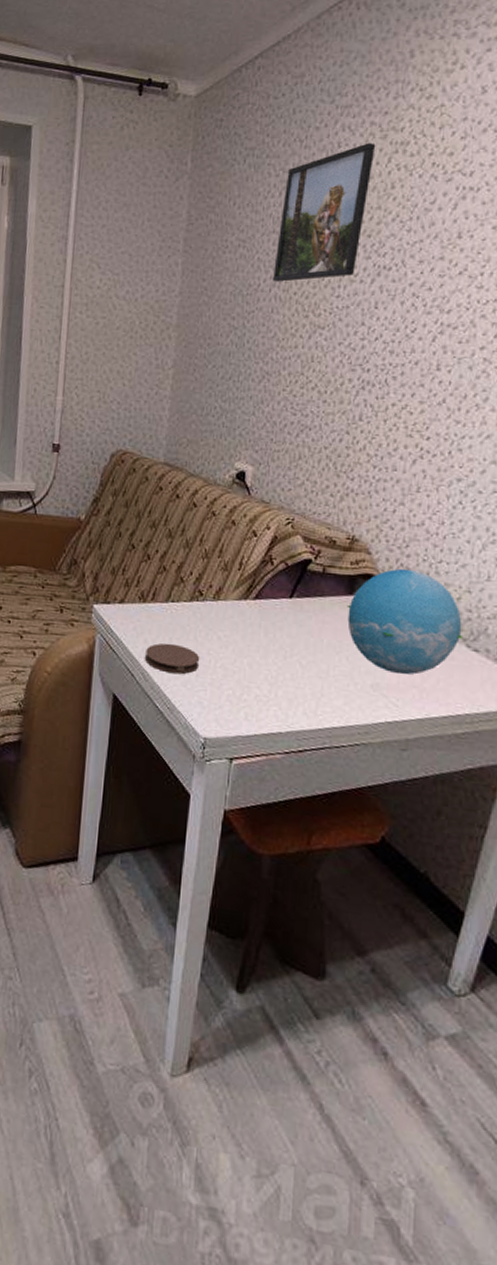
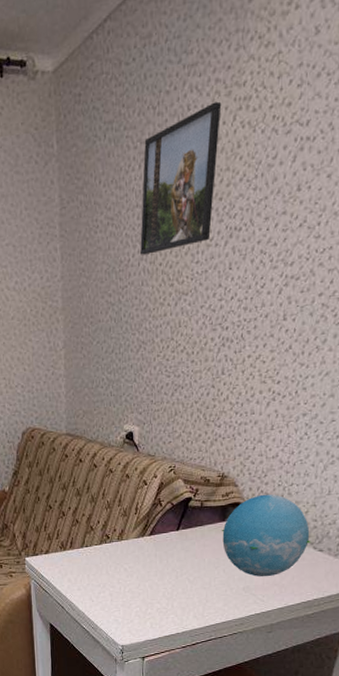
coaster: present [145,643,200,674] -> none [70,579,113,602]

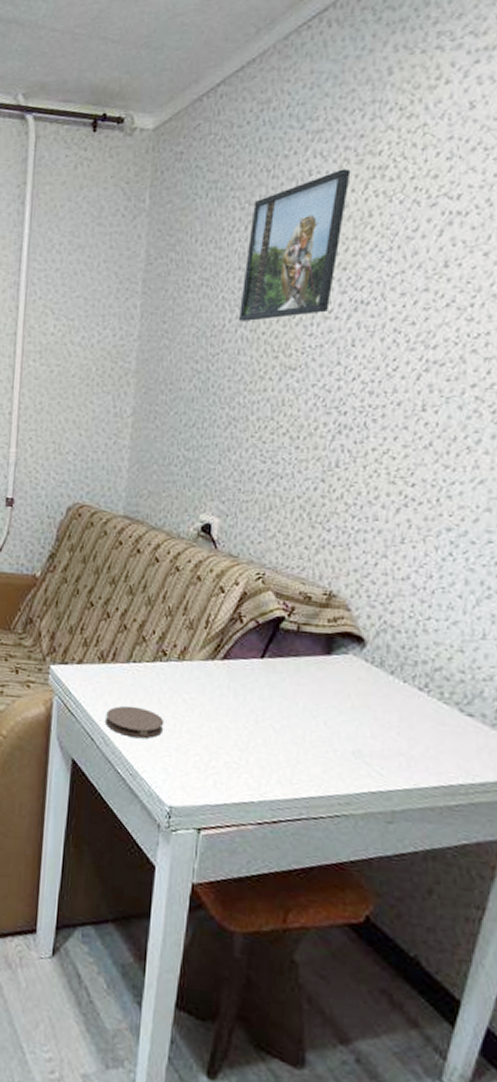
coaster: none [70,579,113,602] -> present [106,705,165,739]
decorative ball: present [221,494,311,577] -> none [324,626,456,742]

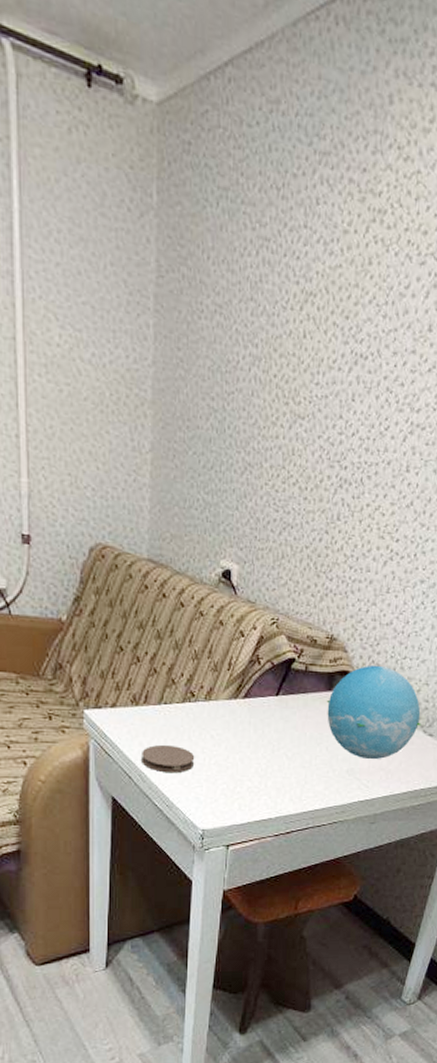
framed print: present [239,168,351,321] -> none [252,204,354,362]
decorative ball: none [324,626,456,742] -> present [326,665,421,760]

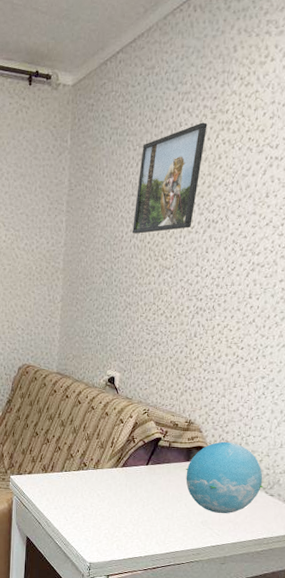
coaster: present [142,744,195,773] -> none [48,500,86,521]
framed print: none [252,204,354,362] -> present [132,122,208,234]

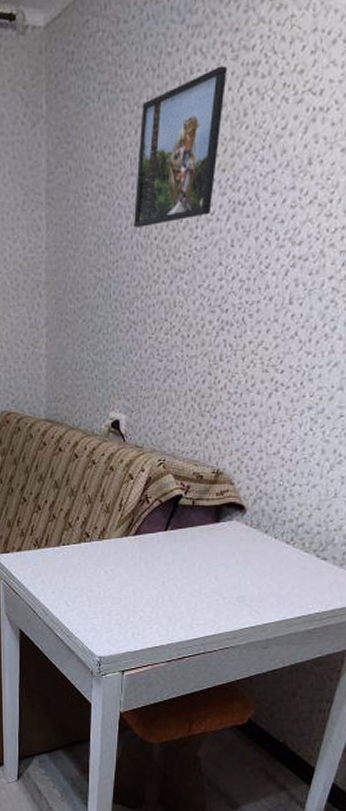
decorative ball: present [185,441,264,514] -> none [214,494,314,586]

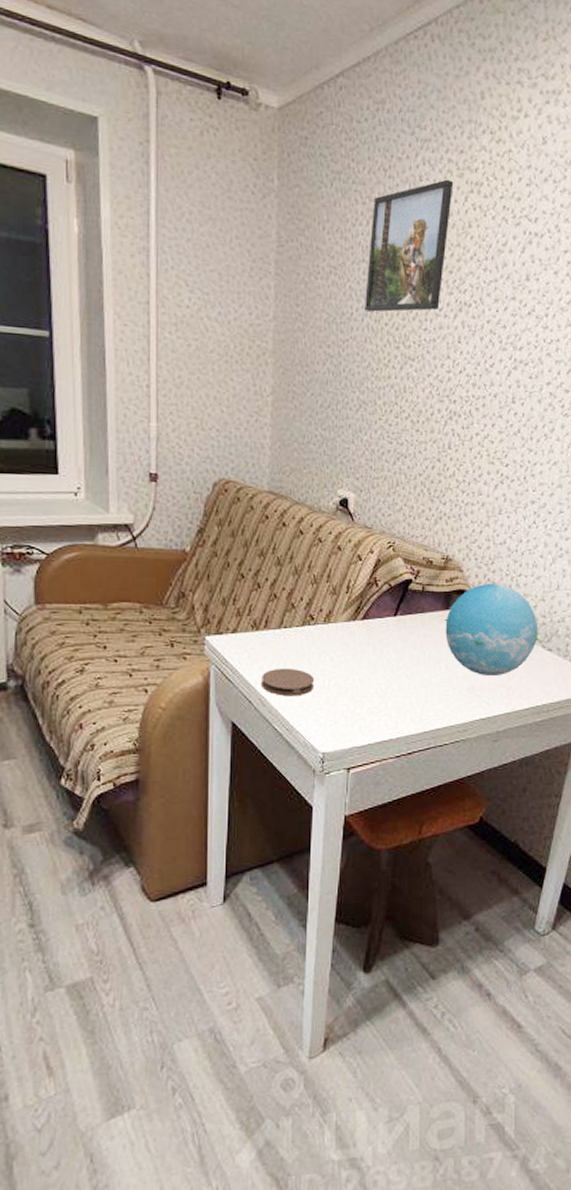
coaster: none [44,581,91,607] -> present [262,668,315,697]
decorative ball: none [214,494,314,586] -> present [444,583,540,677]

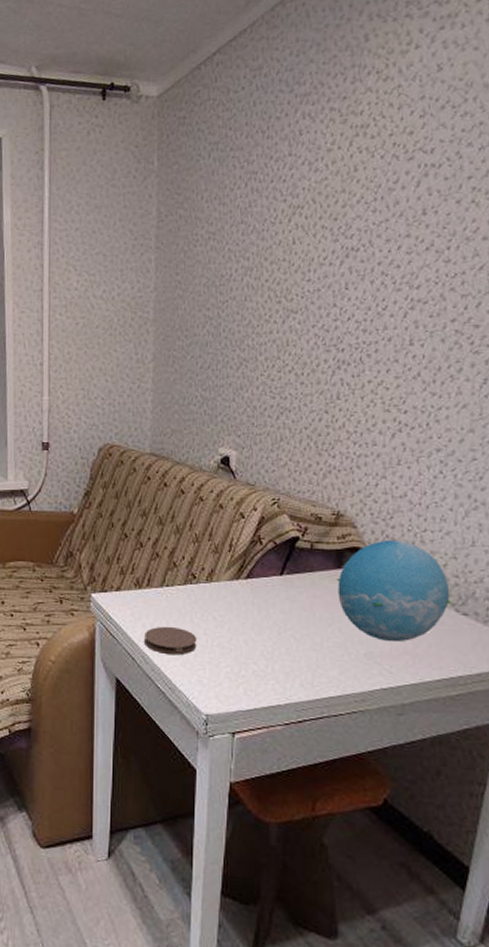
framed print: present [365,179,454,312] -> none [244,128,337,271]

